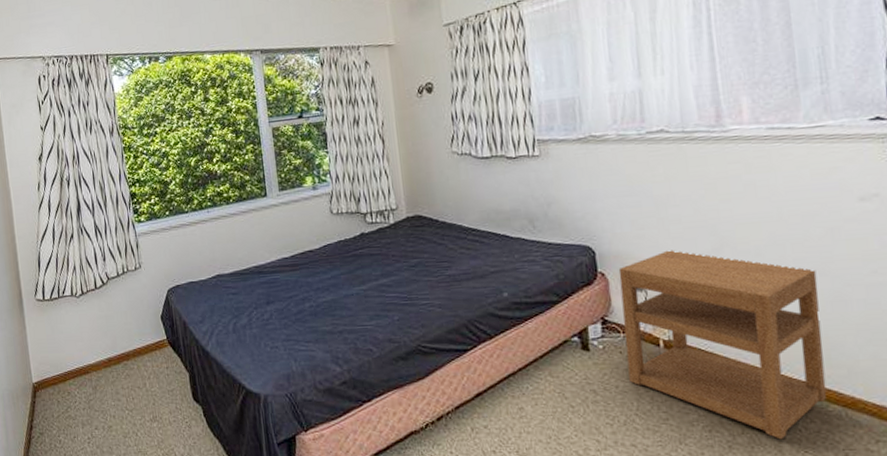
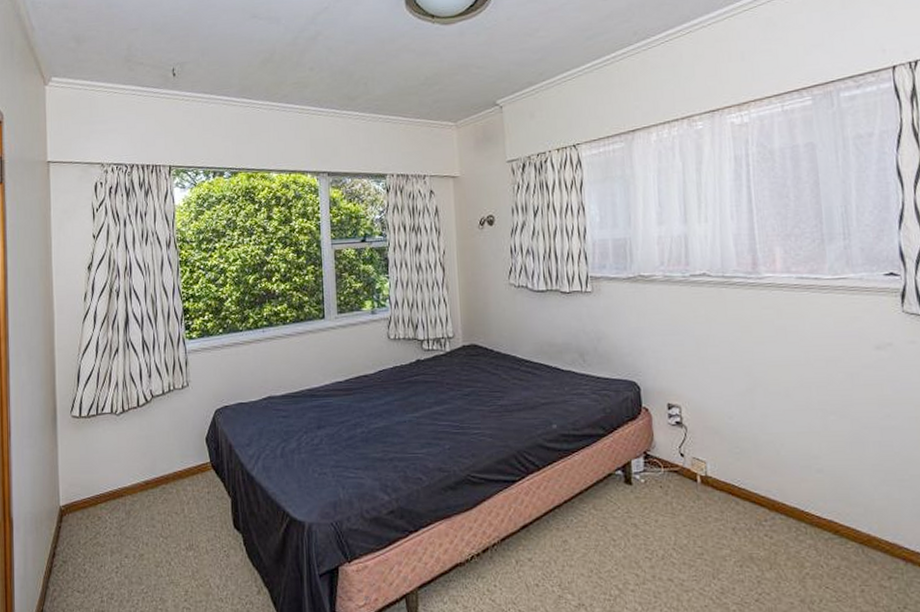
nightstand: present [618,250,827,440] -> none [661,388,846,575]

